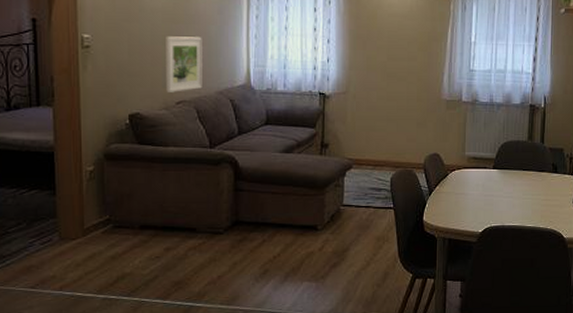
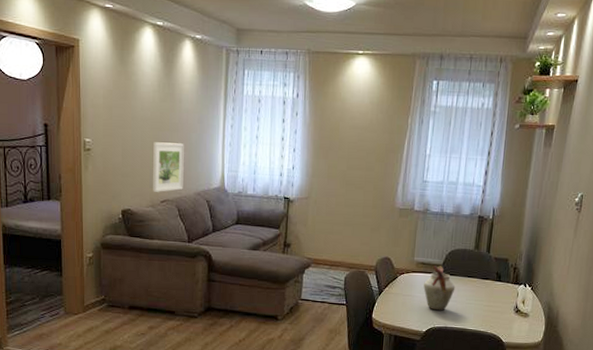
vase: none [477,160,511,208] -> present [423,265,456,311]

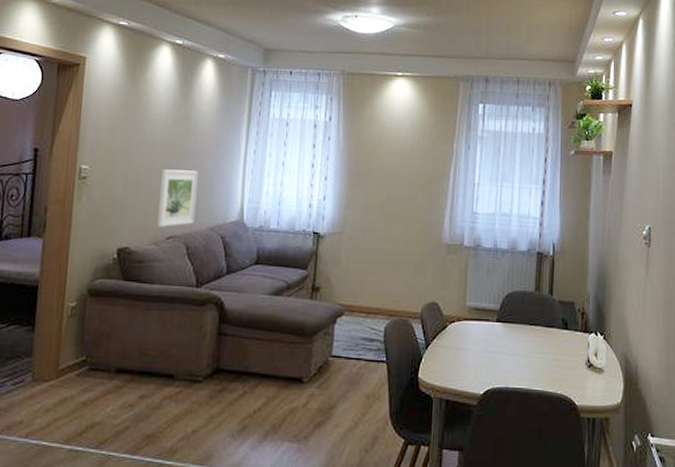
vase: present [423,265,456,311] -> none [478,311,516,367]

